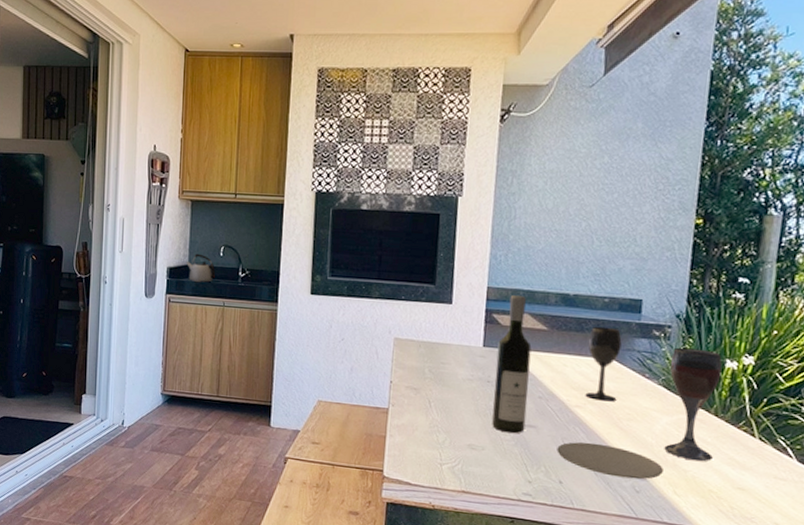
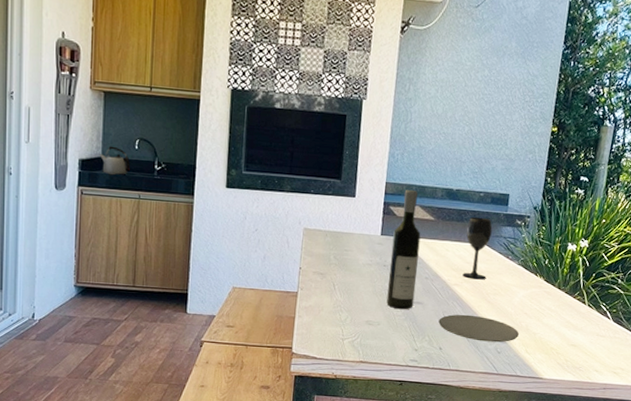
cup: present [664,347,723,462] -> none [520,233,566,326]

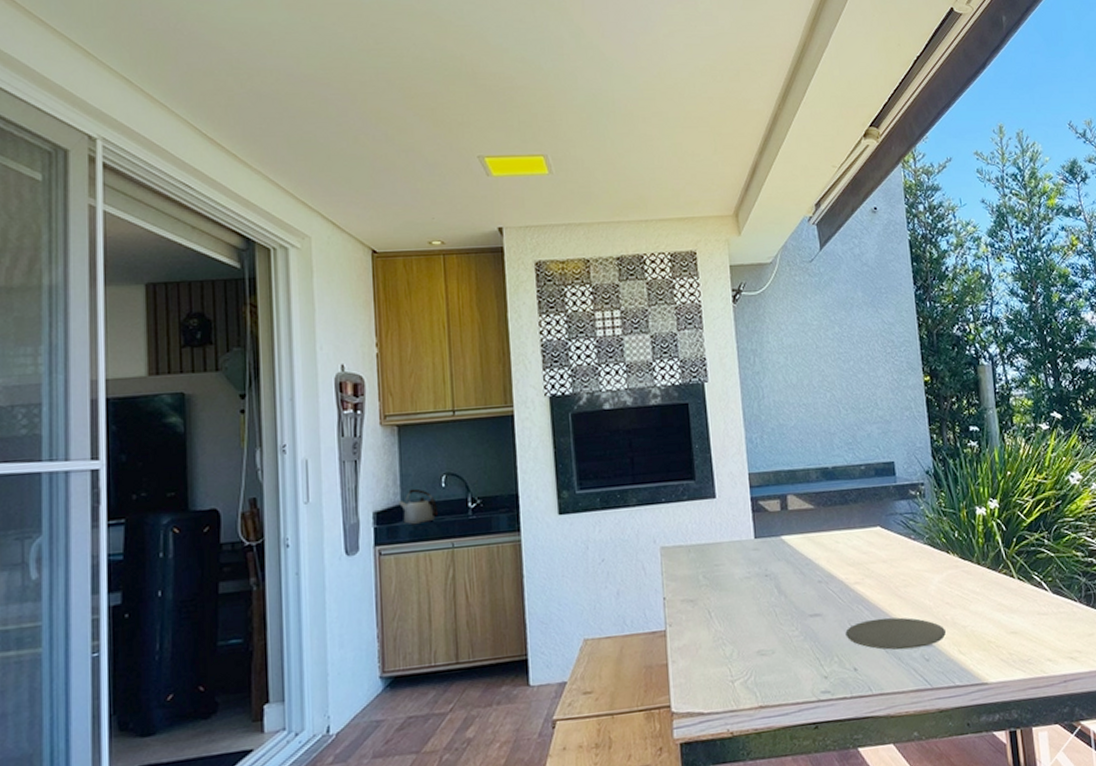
bottle: present [386,190,421,310] -> none [769,477,811,628]
wine glass: present [462,216,493,280] -> none [853,494,890,572]

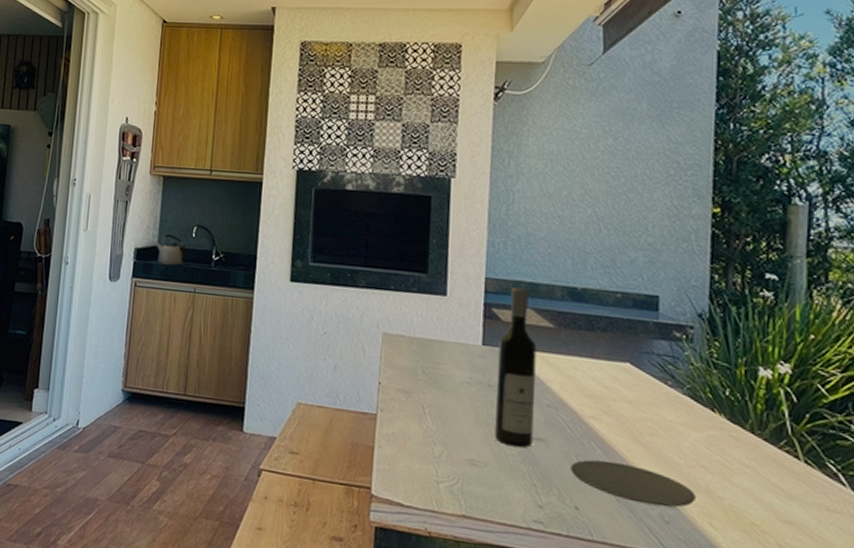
bottle: none [769,477,811,628] -> present [495,288,537,448]

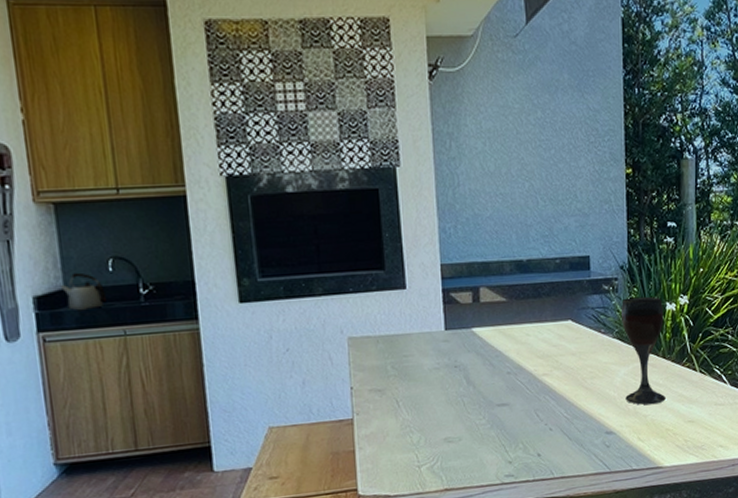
bottle: present [495,288,537,448] -> none [460,269,498,417]
plate: present [570,459,695,508] -> none [531,407,627,438]
cup: none [695,351,755,488] -> present [622,296,666,405]

